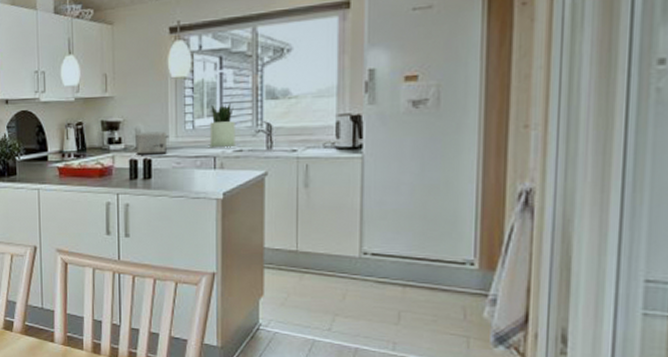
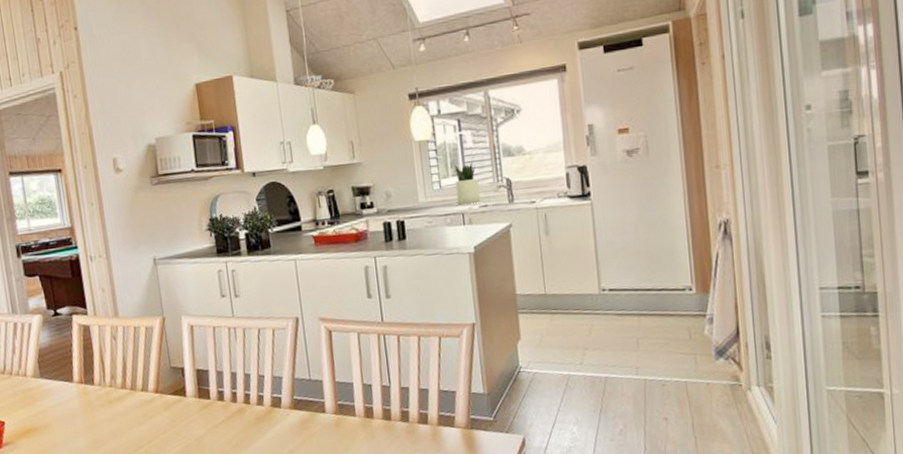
toaster: present [135,131,169,156] -> none [386,193,419,219]

